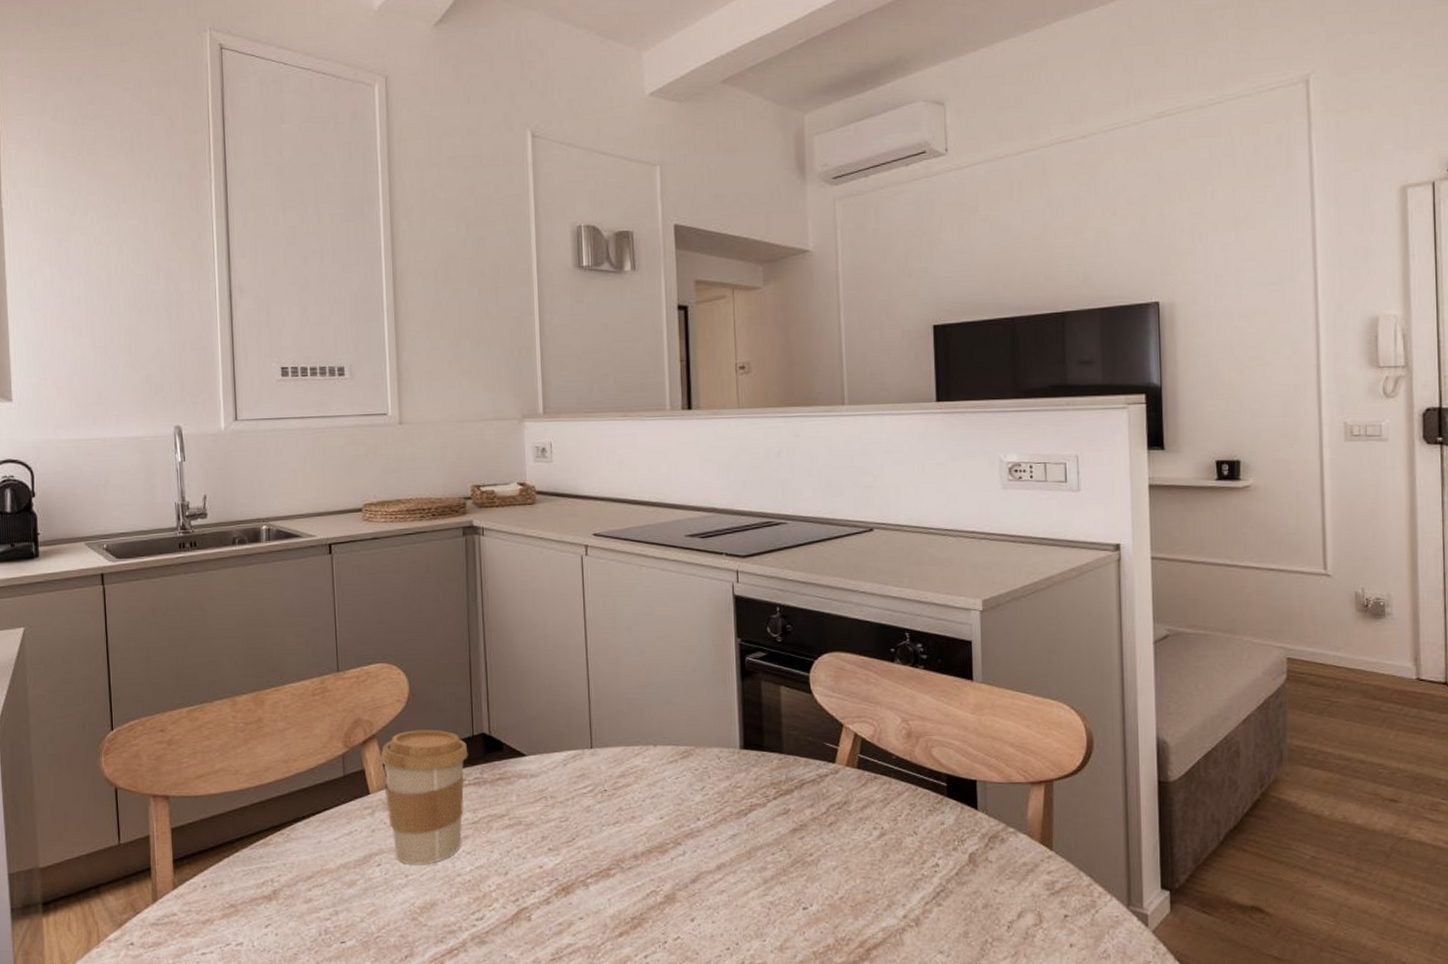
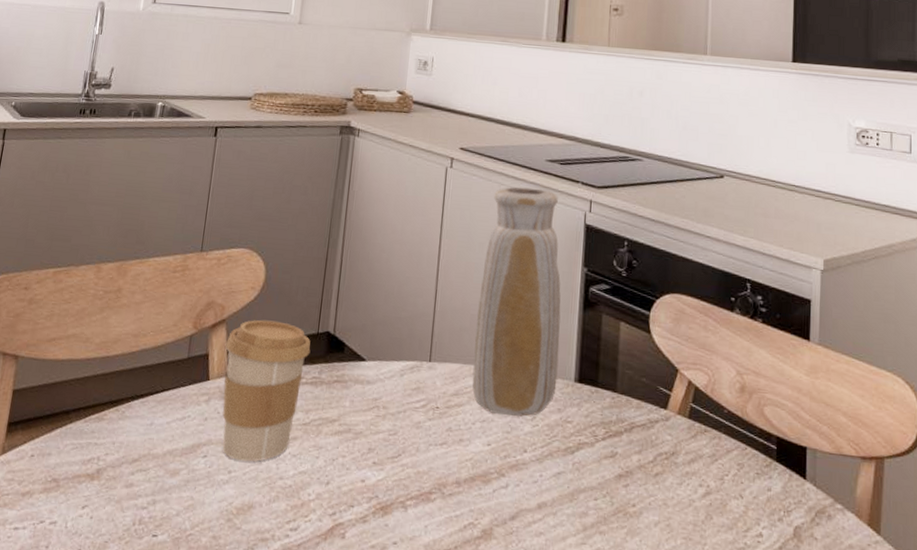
vase: none [633,565,723,789] -> present [472,187,561,416]

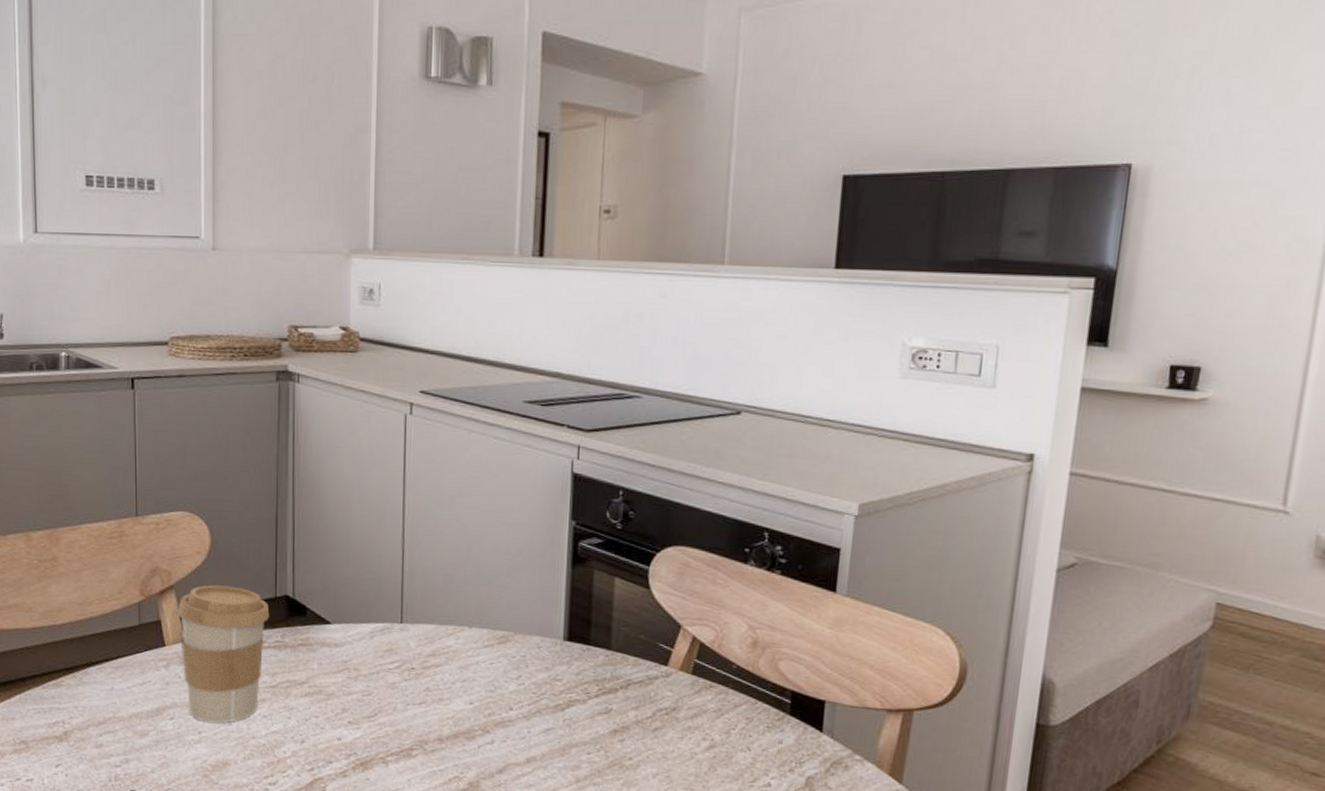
vase: present [472,187,561,416] -> none [449,433,546,676]

